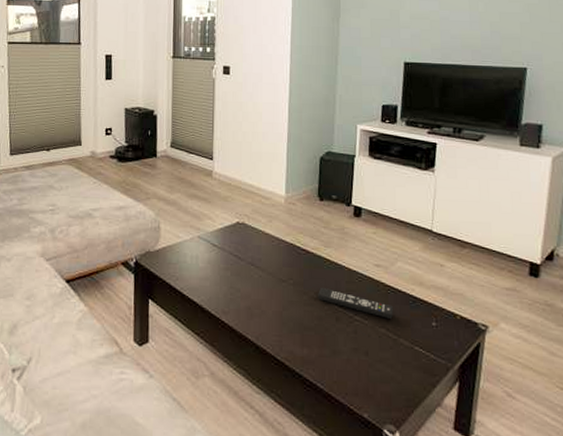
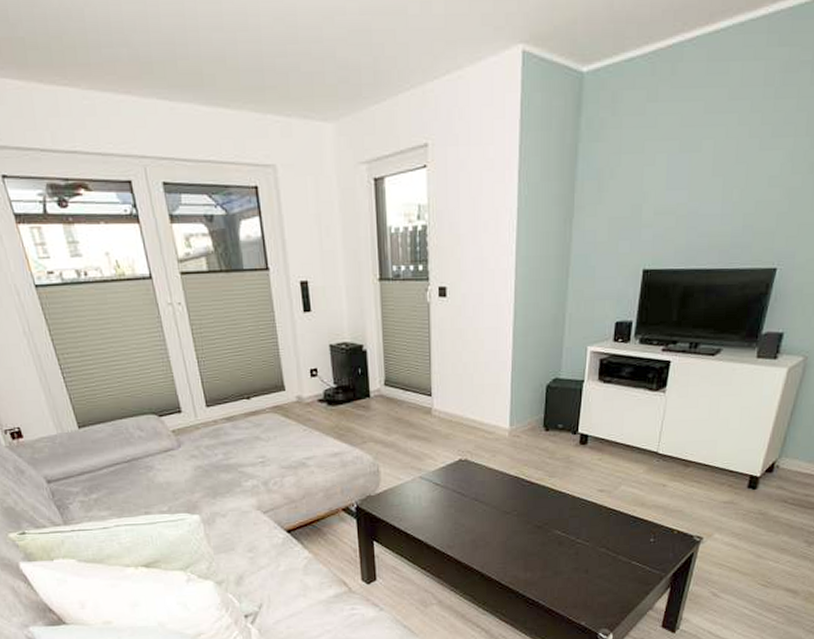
remote control: present [318,287,394,319] -> none [542,515,615,539]

